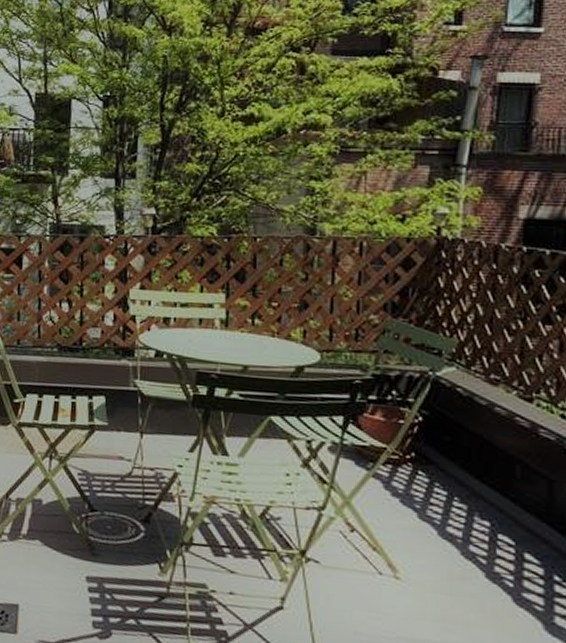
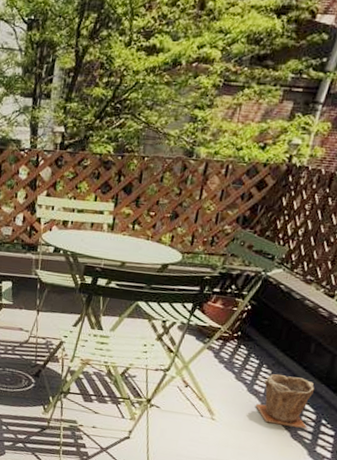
plant pot: none [453,509,534,589] -> present [255,373,315,429]

